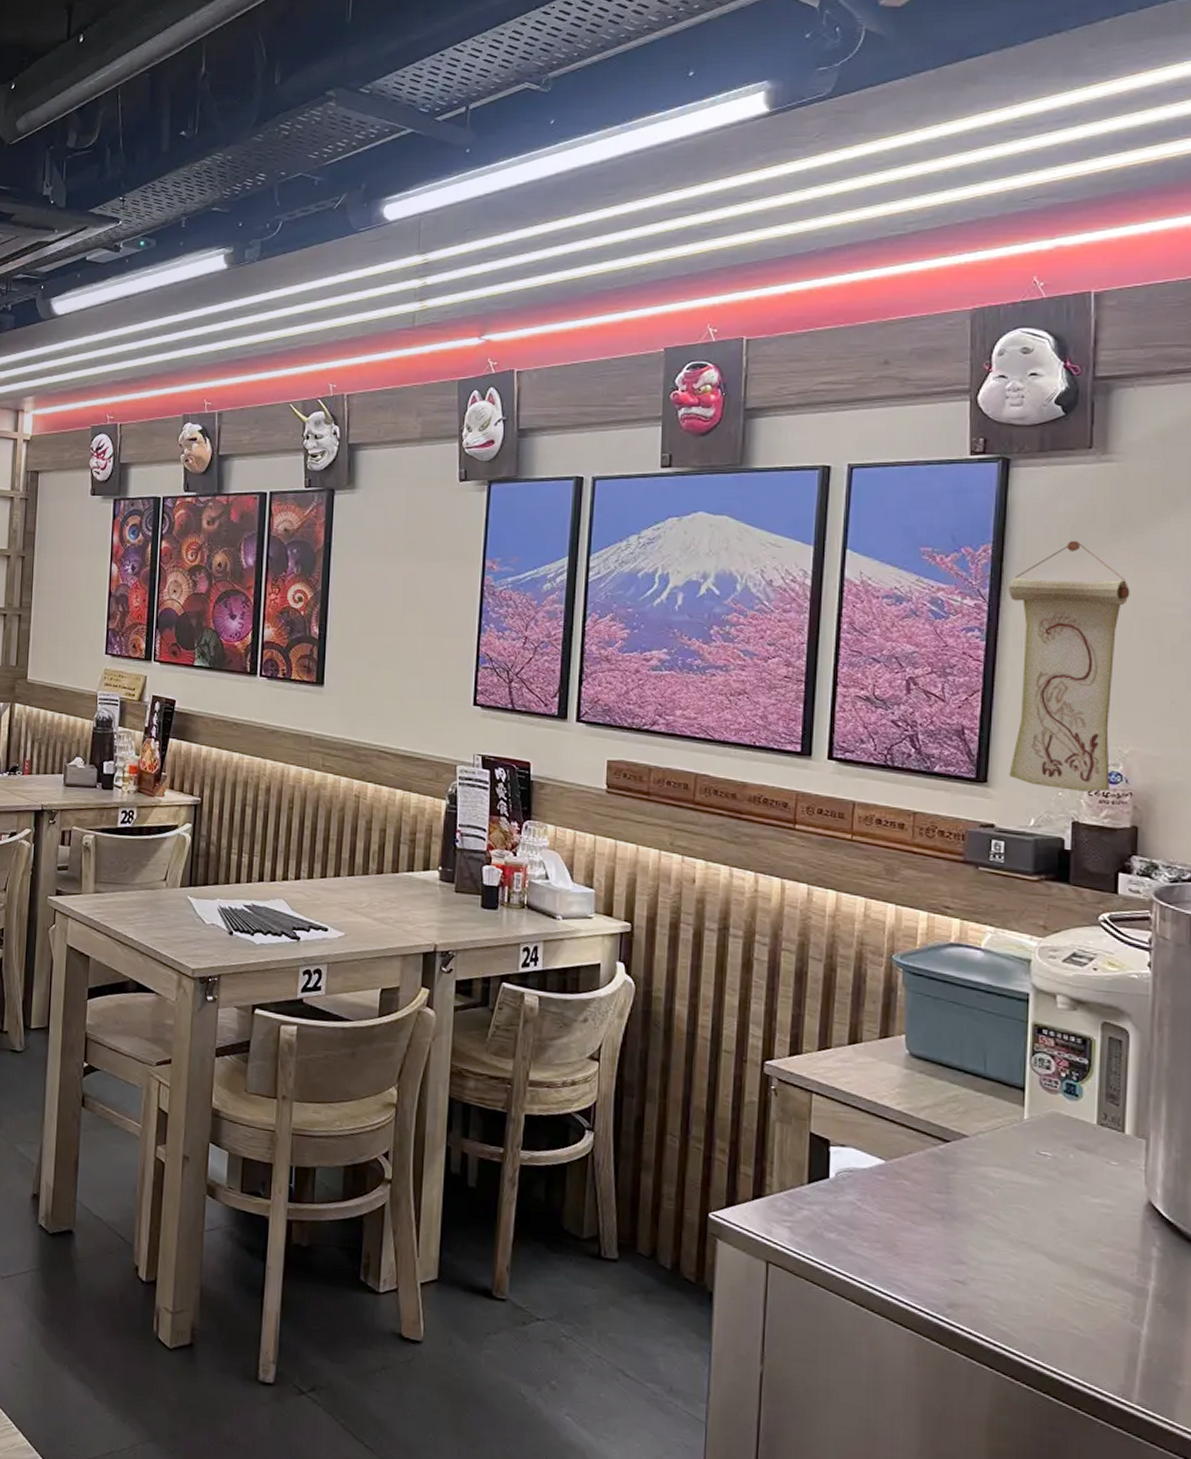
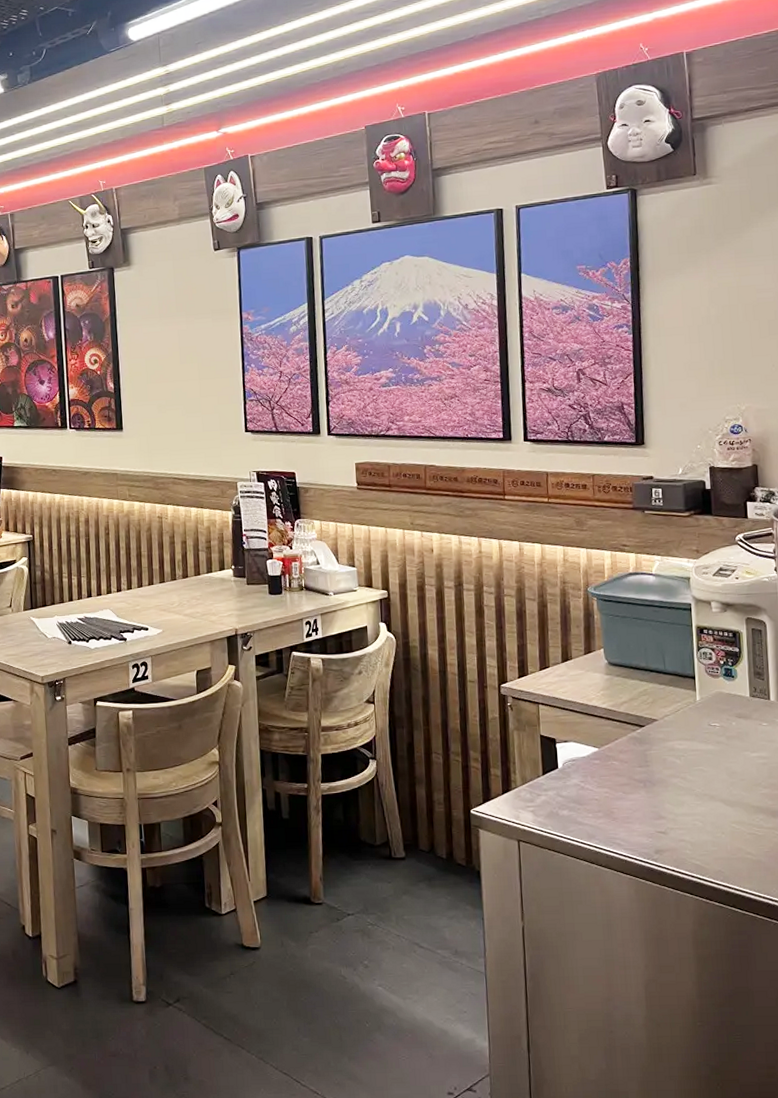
wall scroll: present [1009,540,1130,793] -> none [645,248,735,443]

